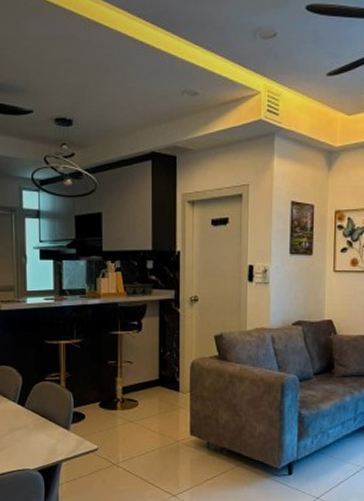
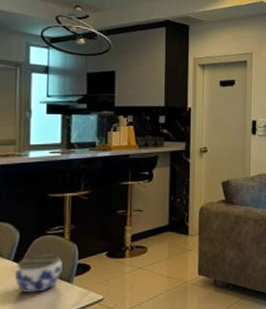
jar: none [19,400,60,436] -> present [14,254,62,294]

